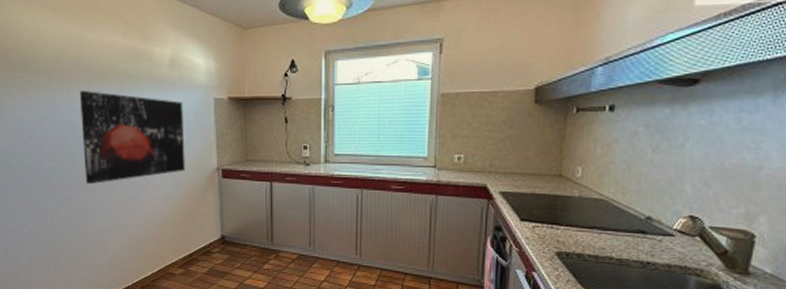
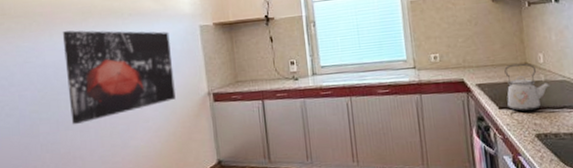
kettle: none [531,175,584,227] -> present [504,63,550,112]

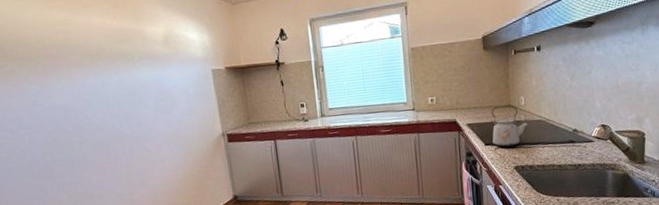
wall art: present [62,30,176,125] -> none [70,73,191,166]

